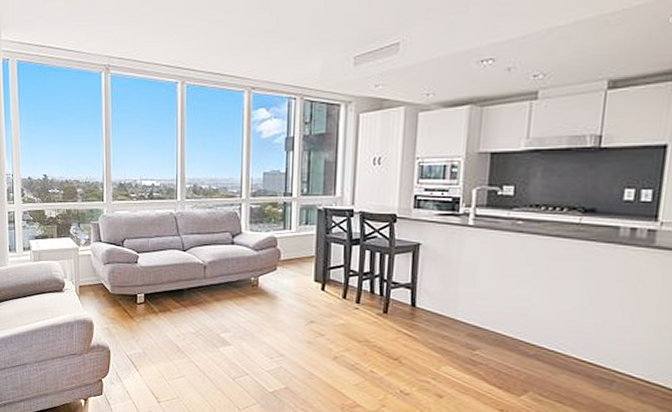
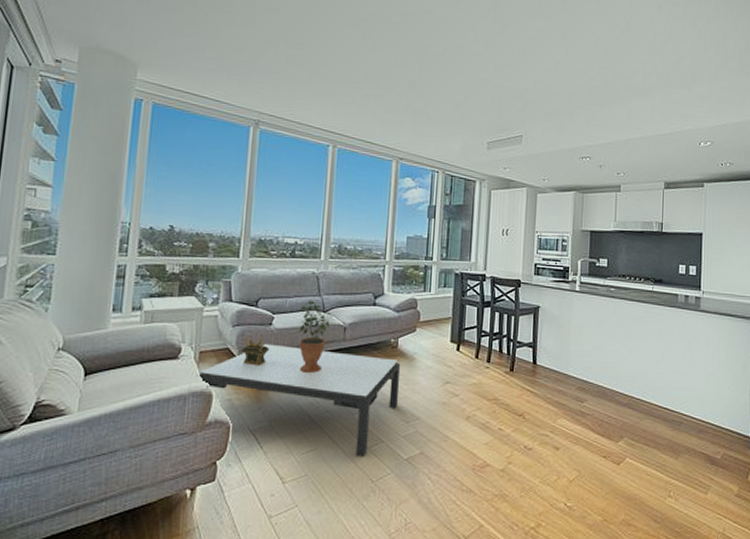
coffee table: none [79,280,262,387] -> present [197,343,400,458]
decorative box: none [113,272,138,300] -> present [241,334,270,367]
potted plant: none [162,239,192,309] -> present [298,299,332,374]

